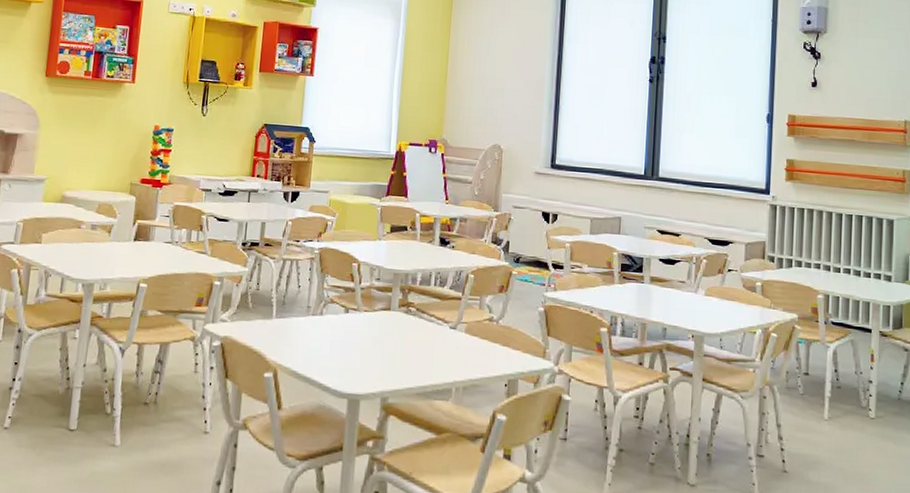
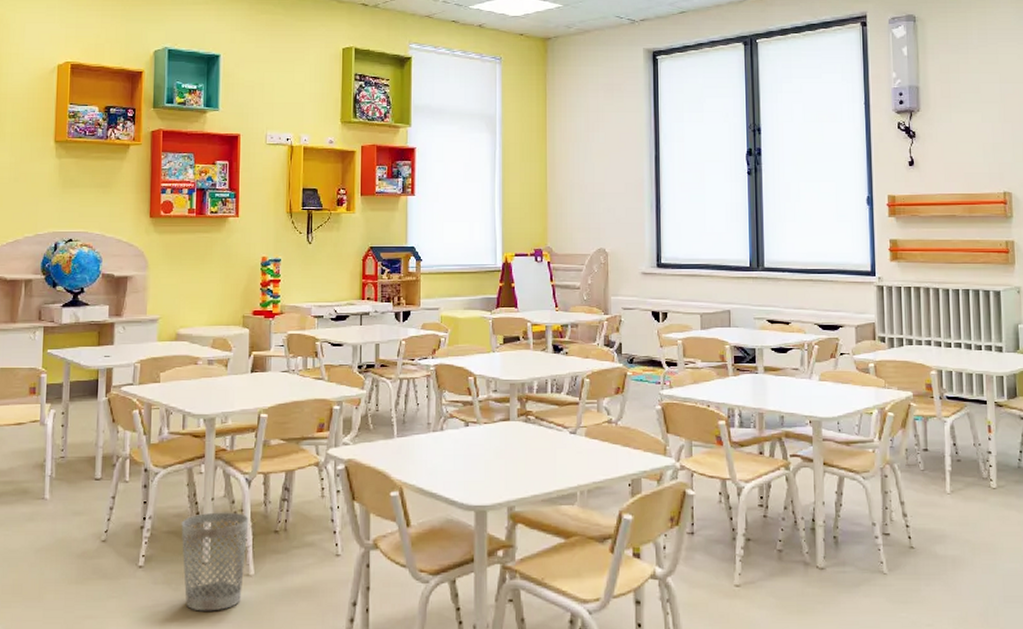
wastebasket: none [48,378,120,479] -> present [181,512,249,611]

